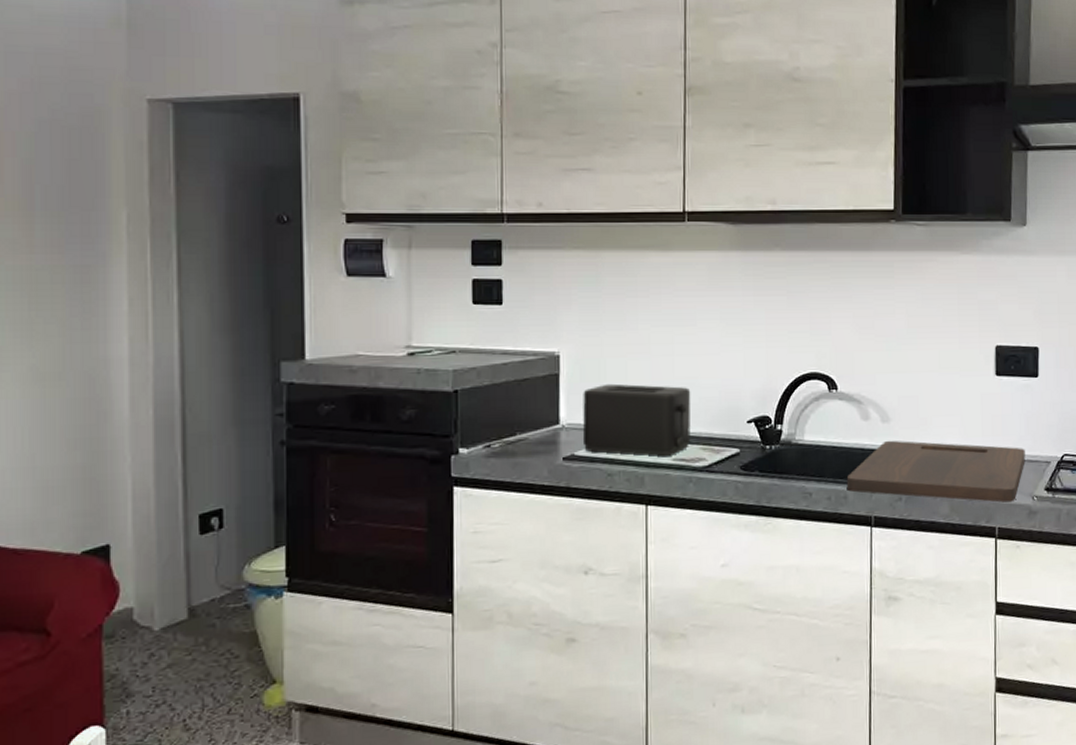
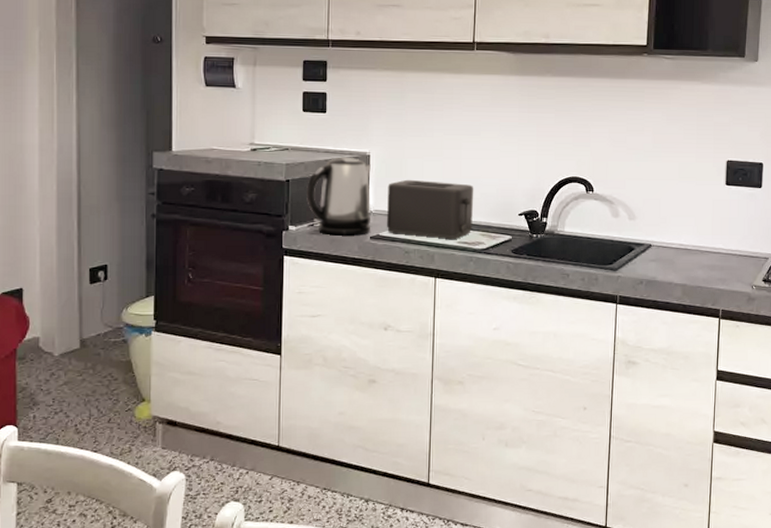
kettle: none [480,358,562,458] -> present [307,157,371,236]
cutting board: present [846,440,1025,503] -> none [597,234,748,291]

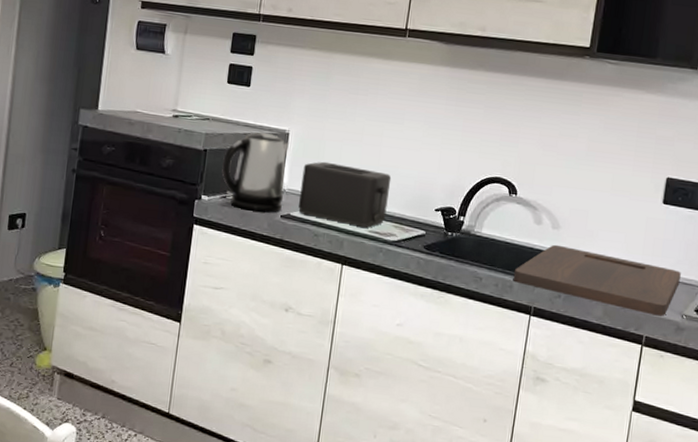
cutting board: none [597,234,748,291] -> present [513,244,681,317]

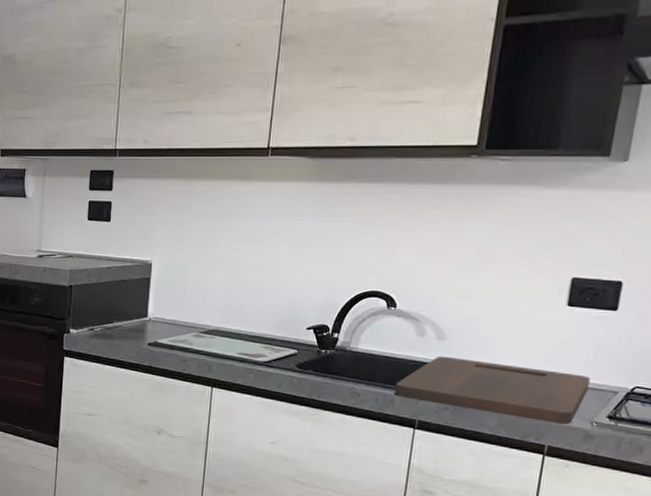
kettle: present [222,132,289,212] -> none [88,264,152,341]
toaster: present [299,161,392,228] -> none [165,288,259,350]

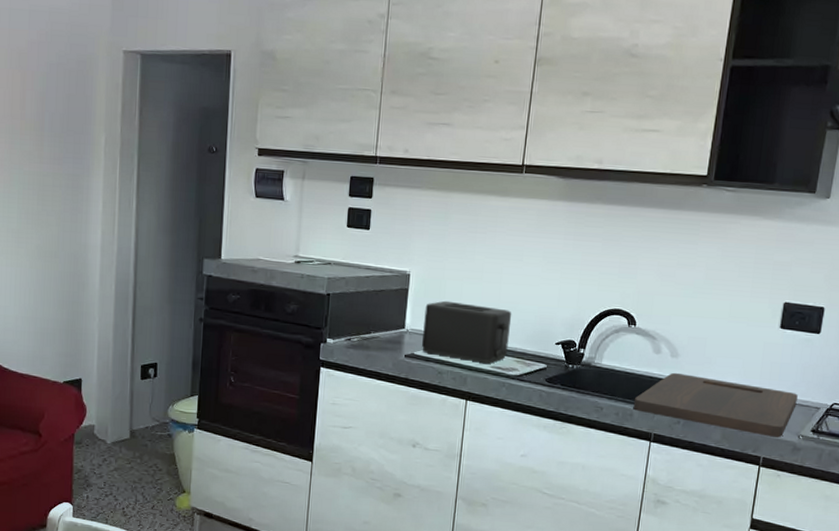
toaster: none [165,288,259,350] -> present [422,300,512,364]

